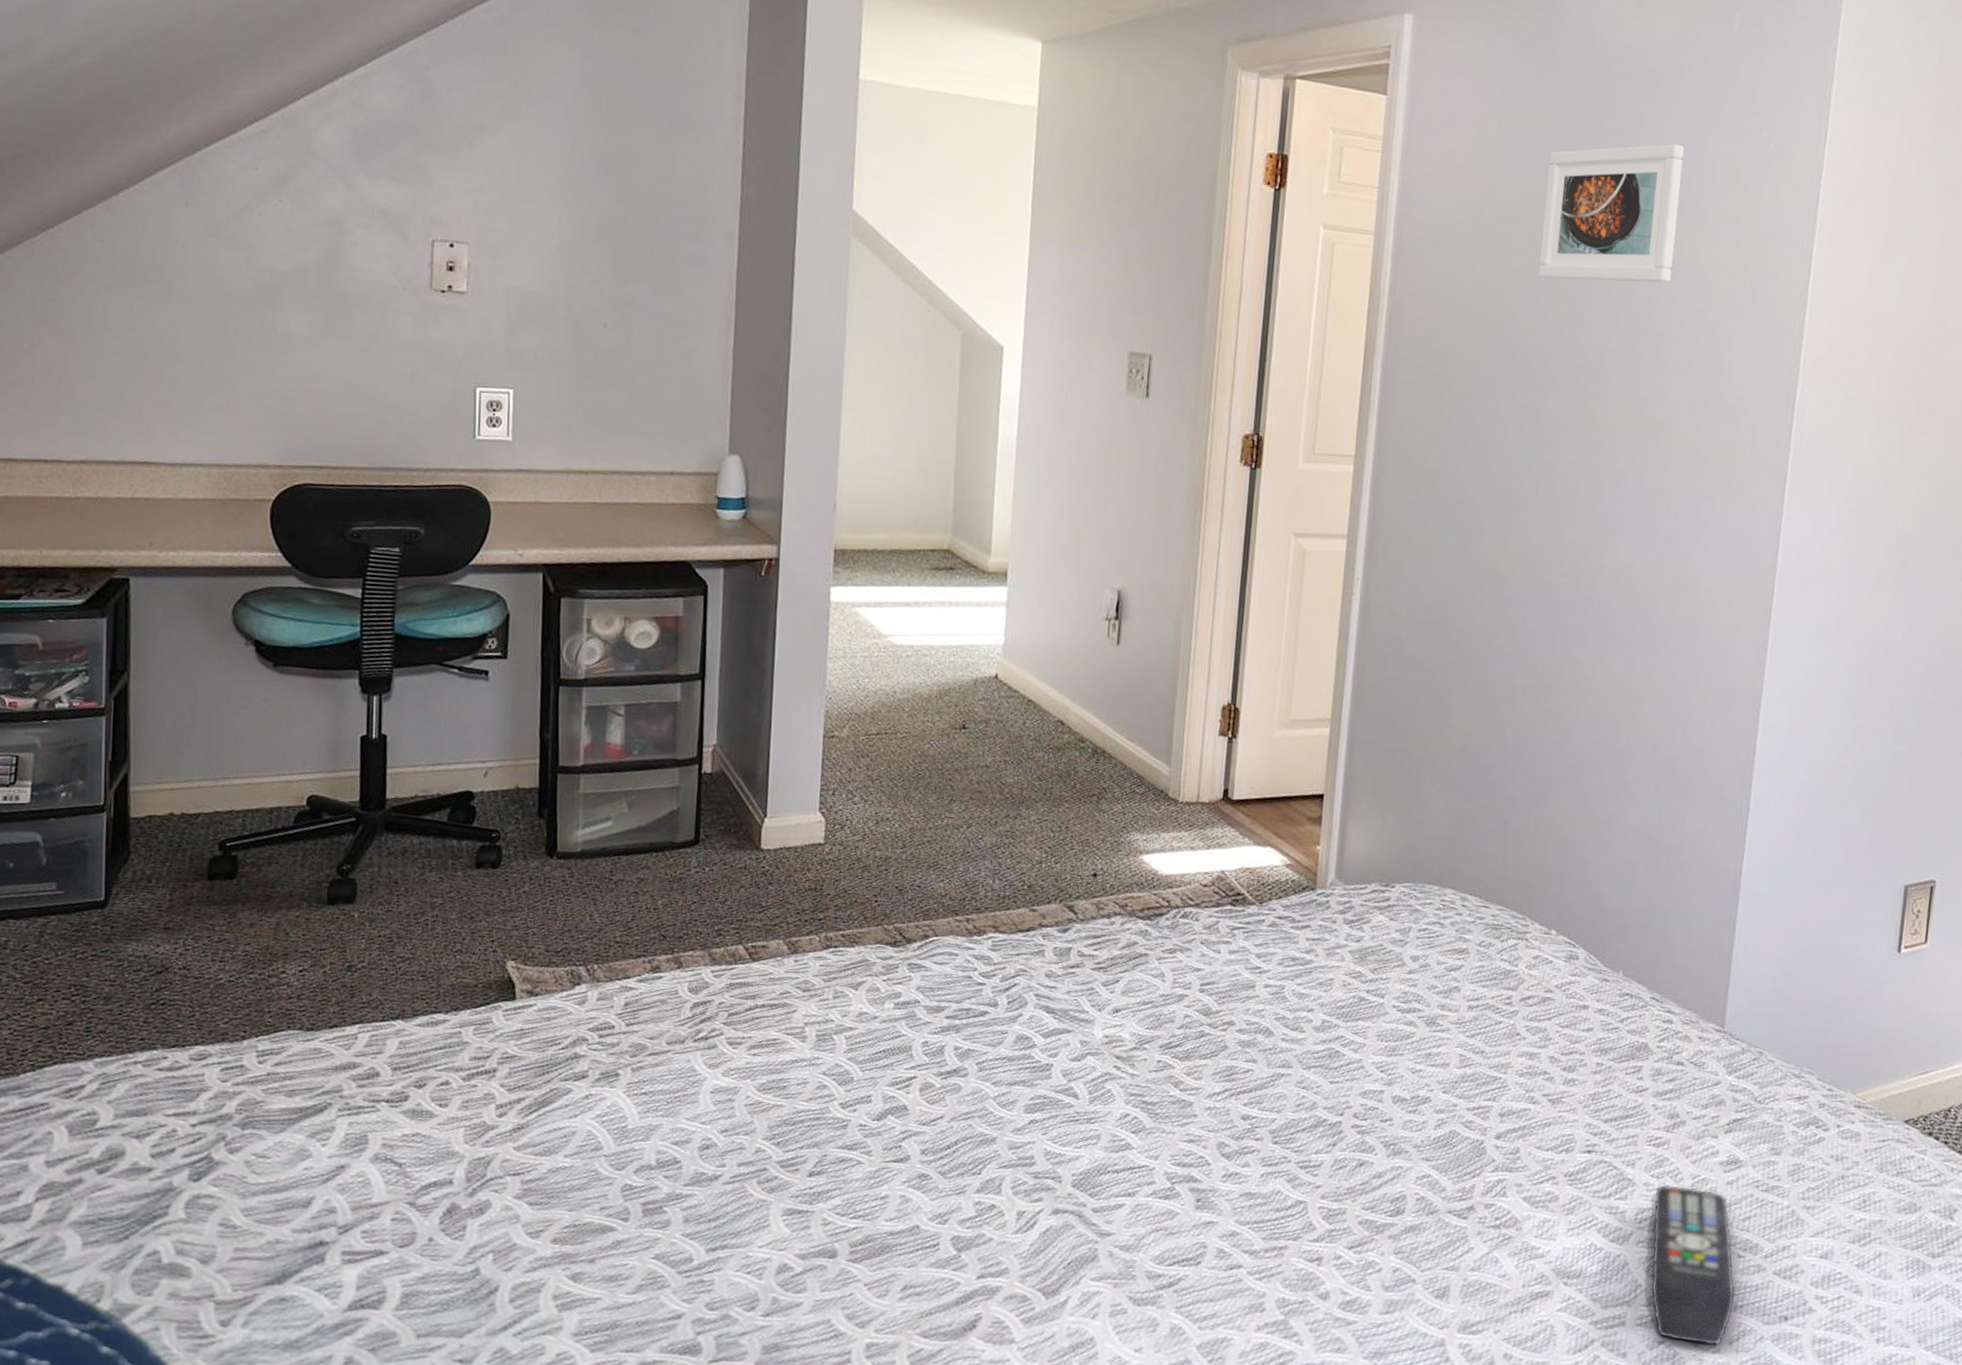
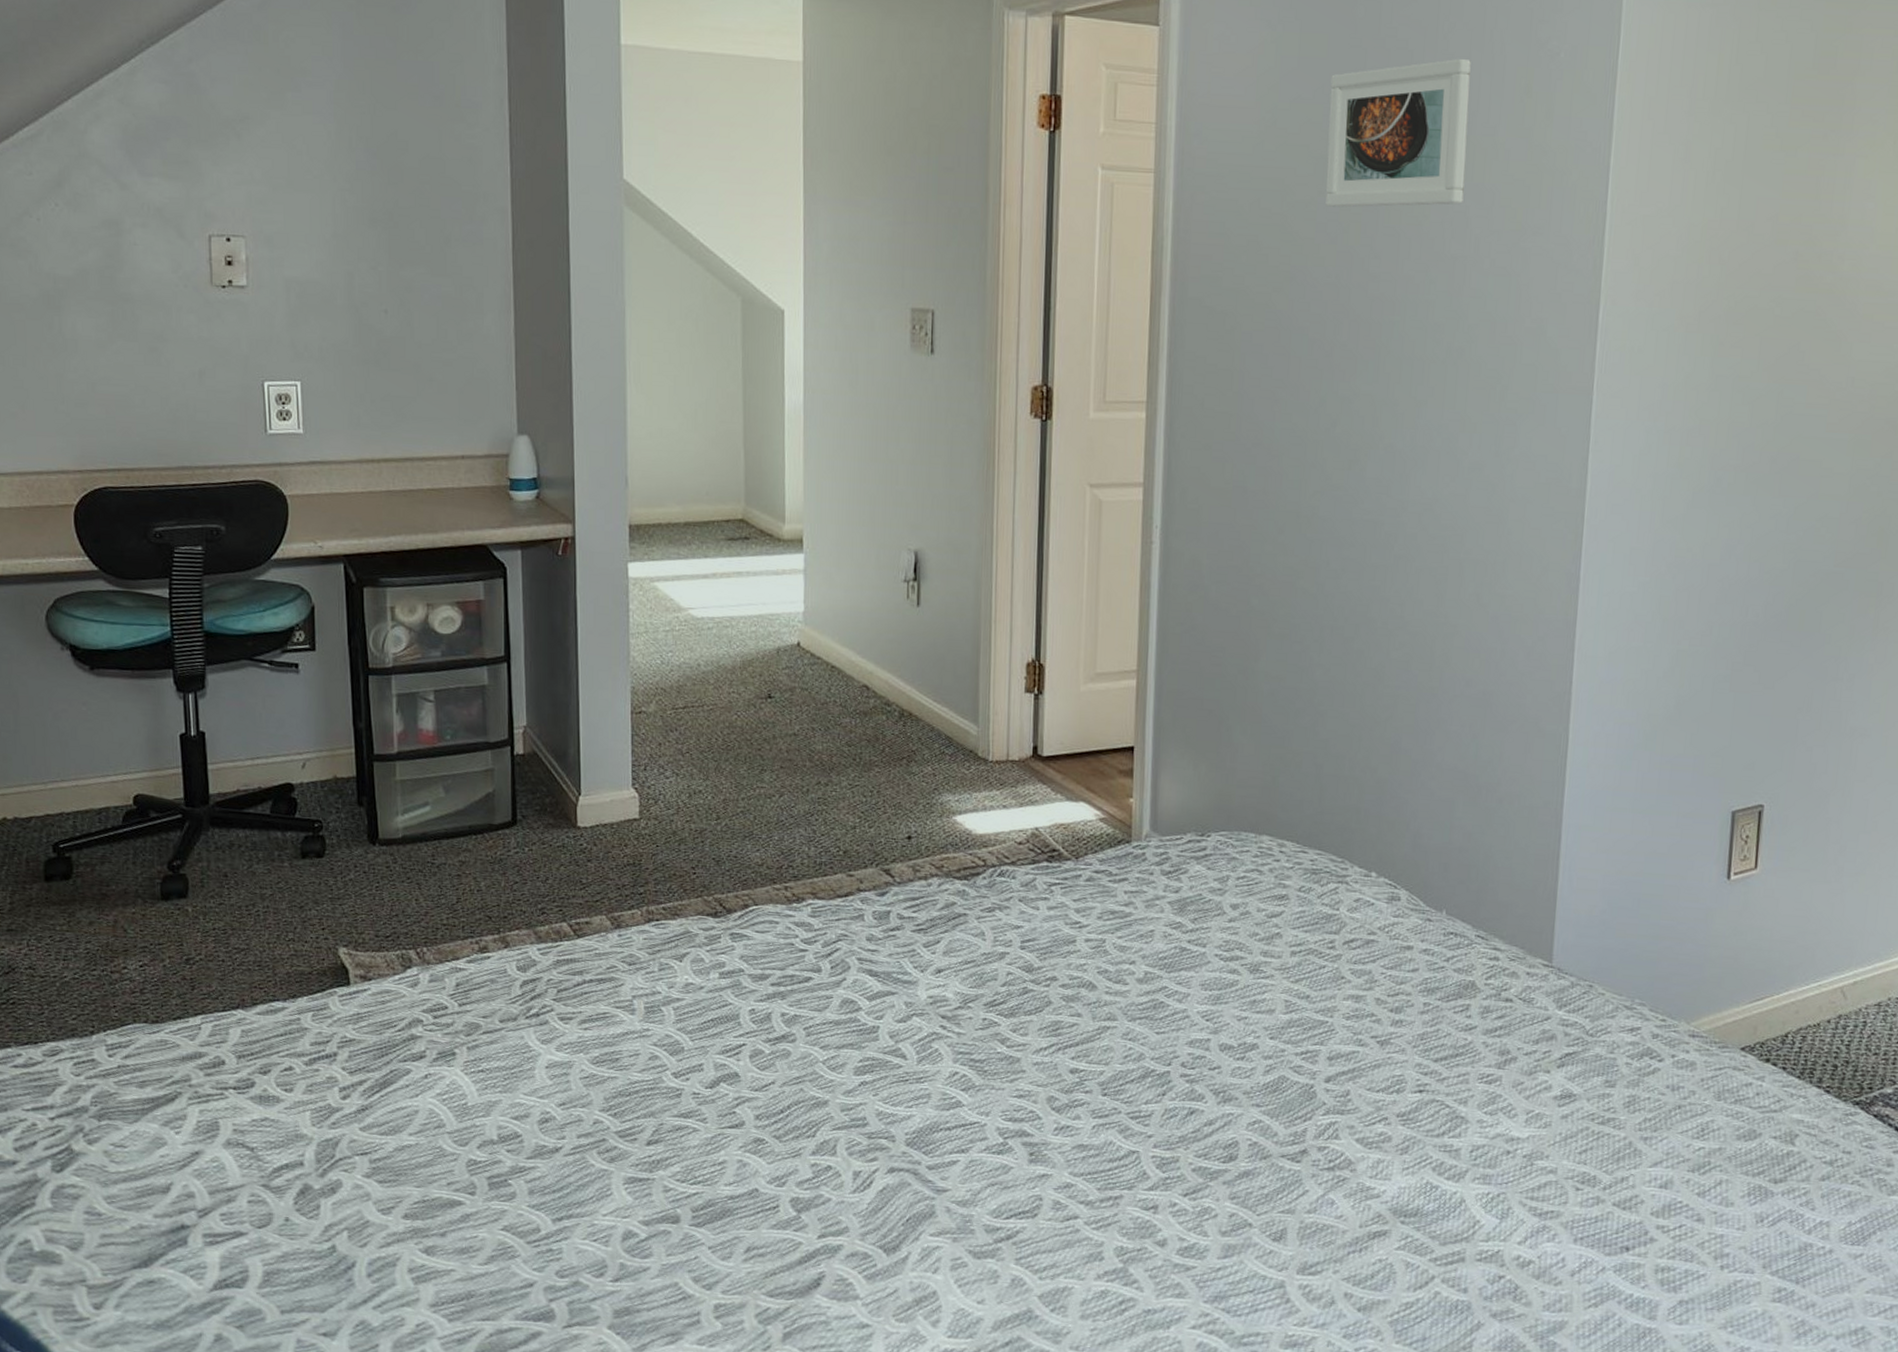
remote control: present [1650,1184,1736,1346] -> none [1487,1120,1576,1279]

